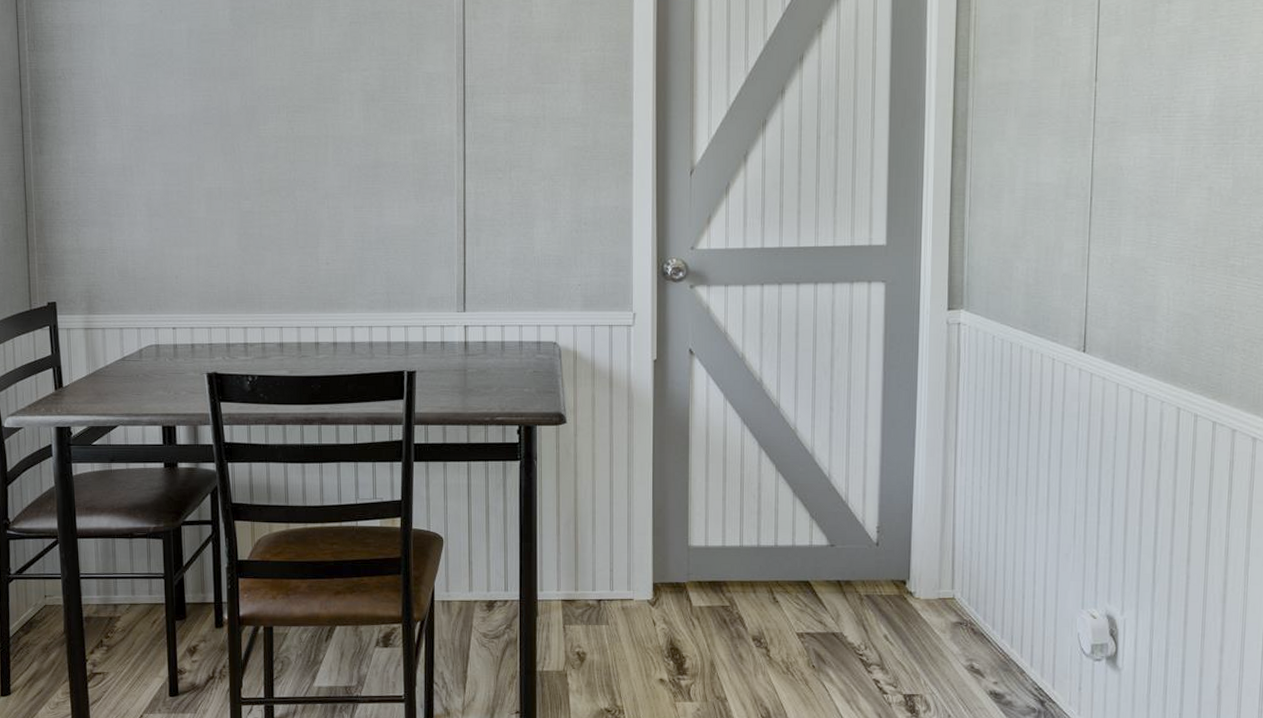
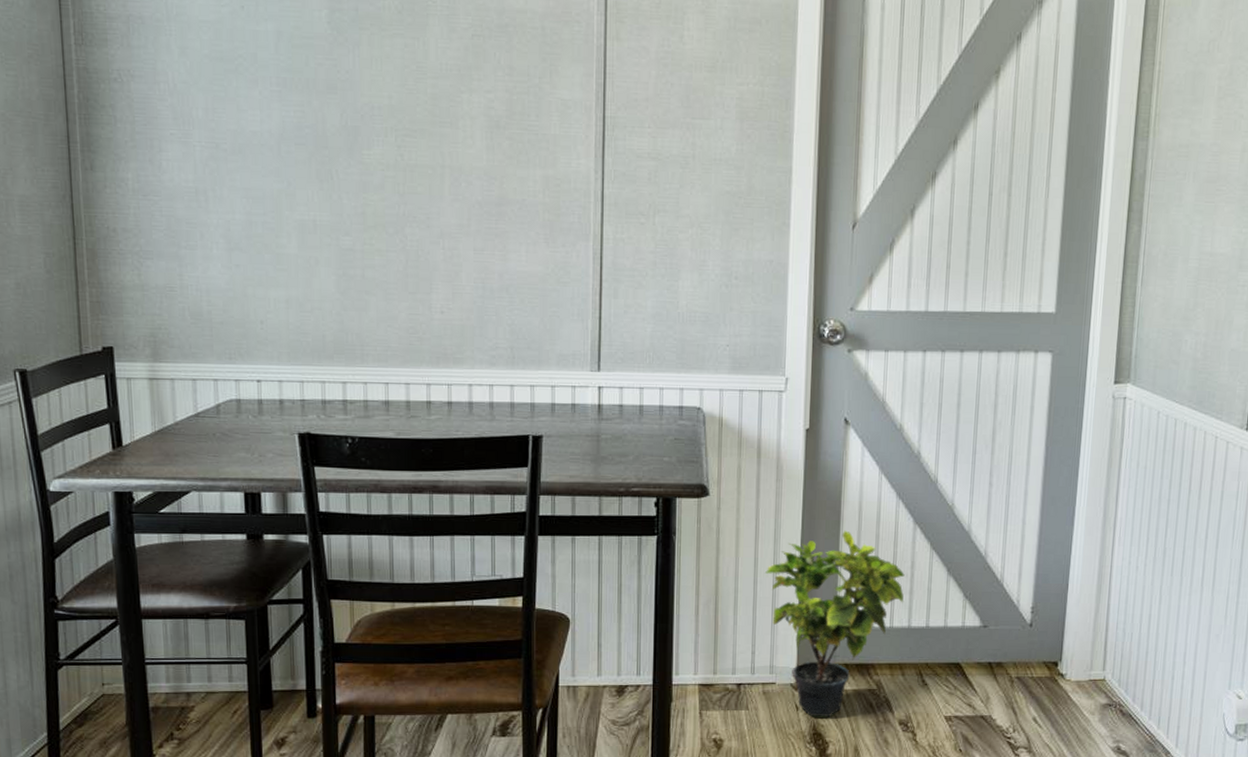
potted plant: none [620,454,752,633] -> present [765,530,905,718]

